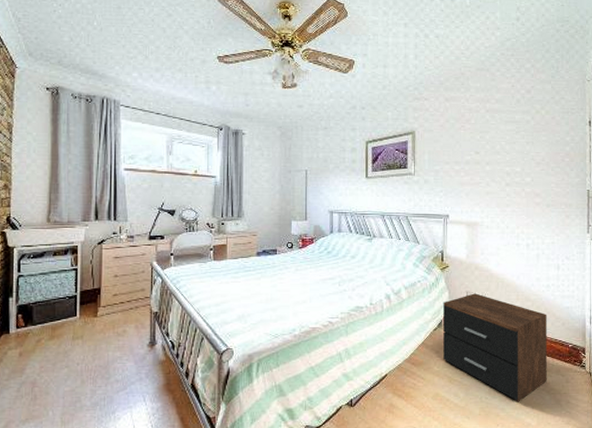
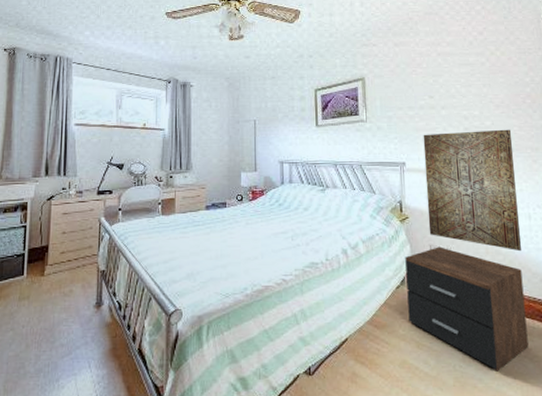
wall art: none [467,186,548,298] -> present [423,129,521,252]

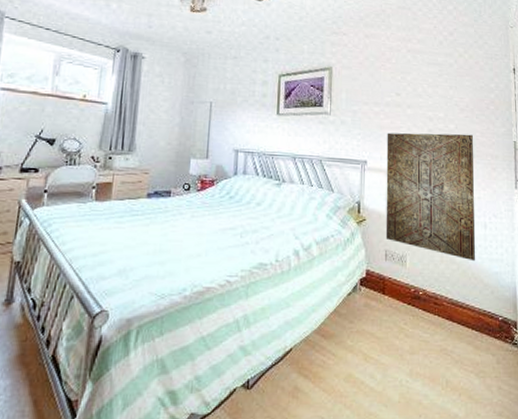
nightstand: present [405,247,529,372] -> none [358,252,476,387]

